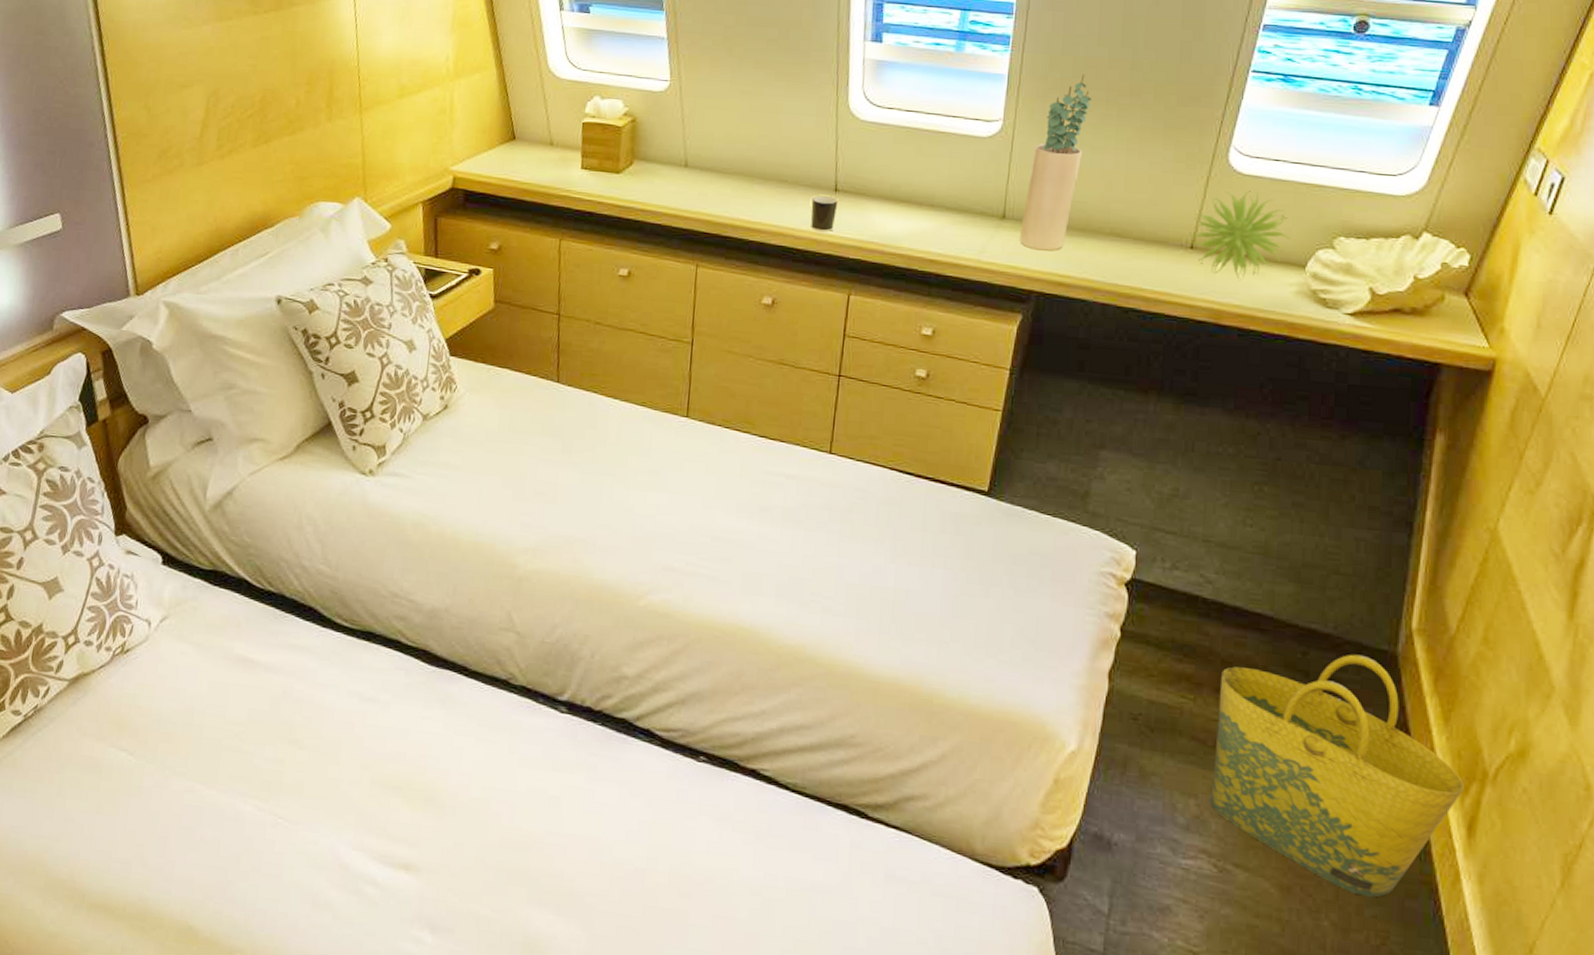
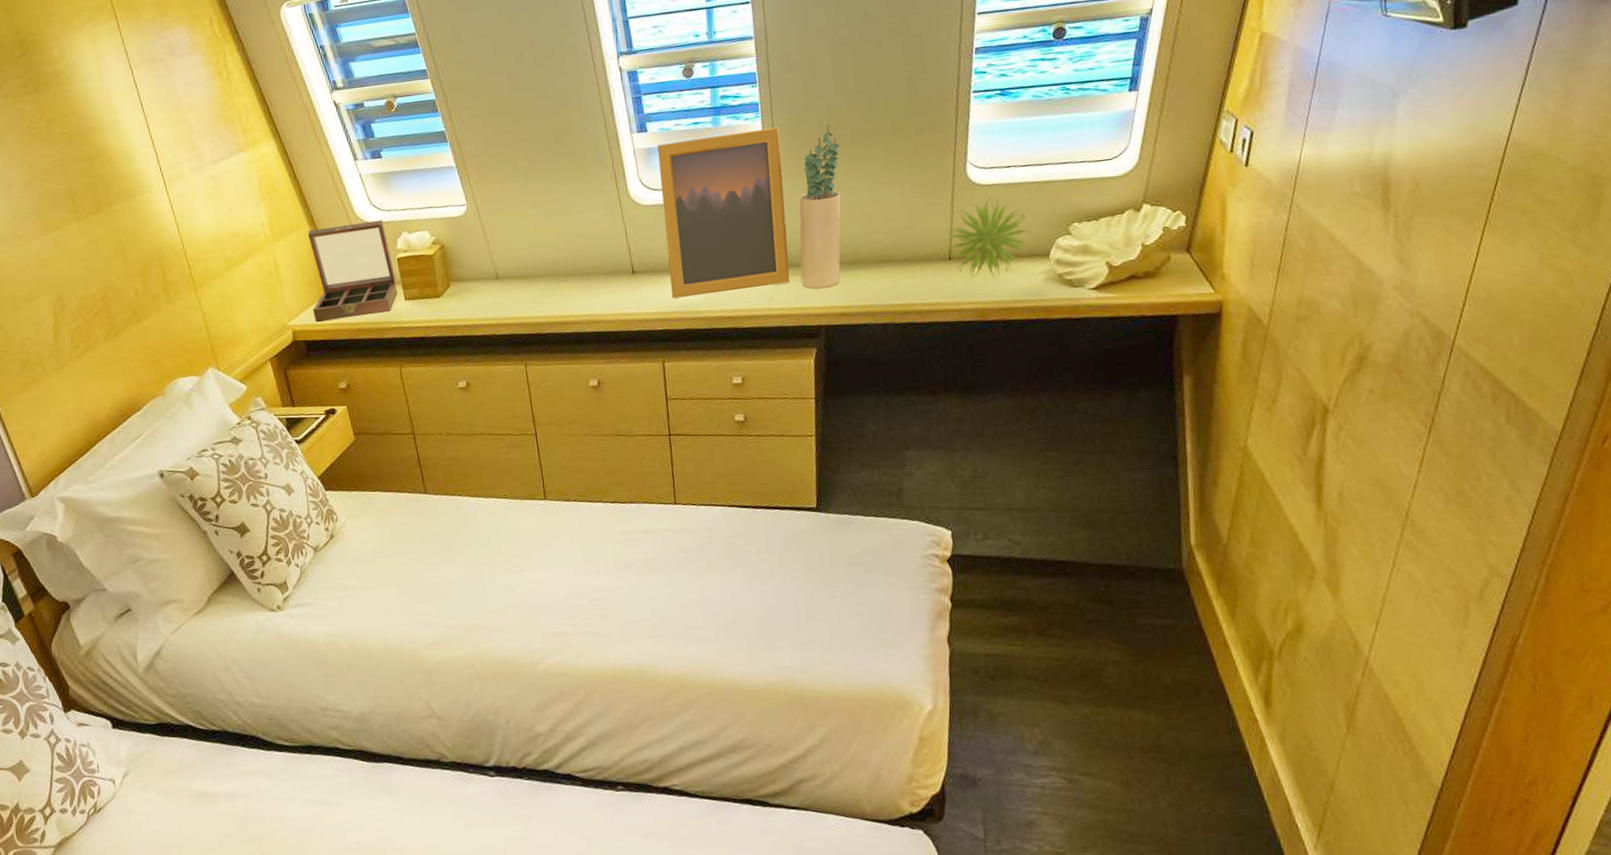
jewelry box: none [479,74,577,178] -> present [308,220,398,322]
mug: present [810,196,839,233] -> none [614,279,639,313]
picture frame: none [872,59,1029,236] -> present [657,127,790,299]
tote bag: present [1210,654,1464,898] -> none [1041,576,1256,776]

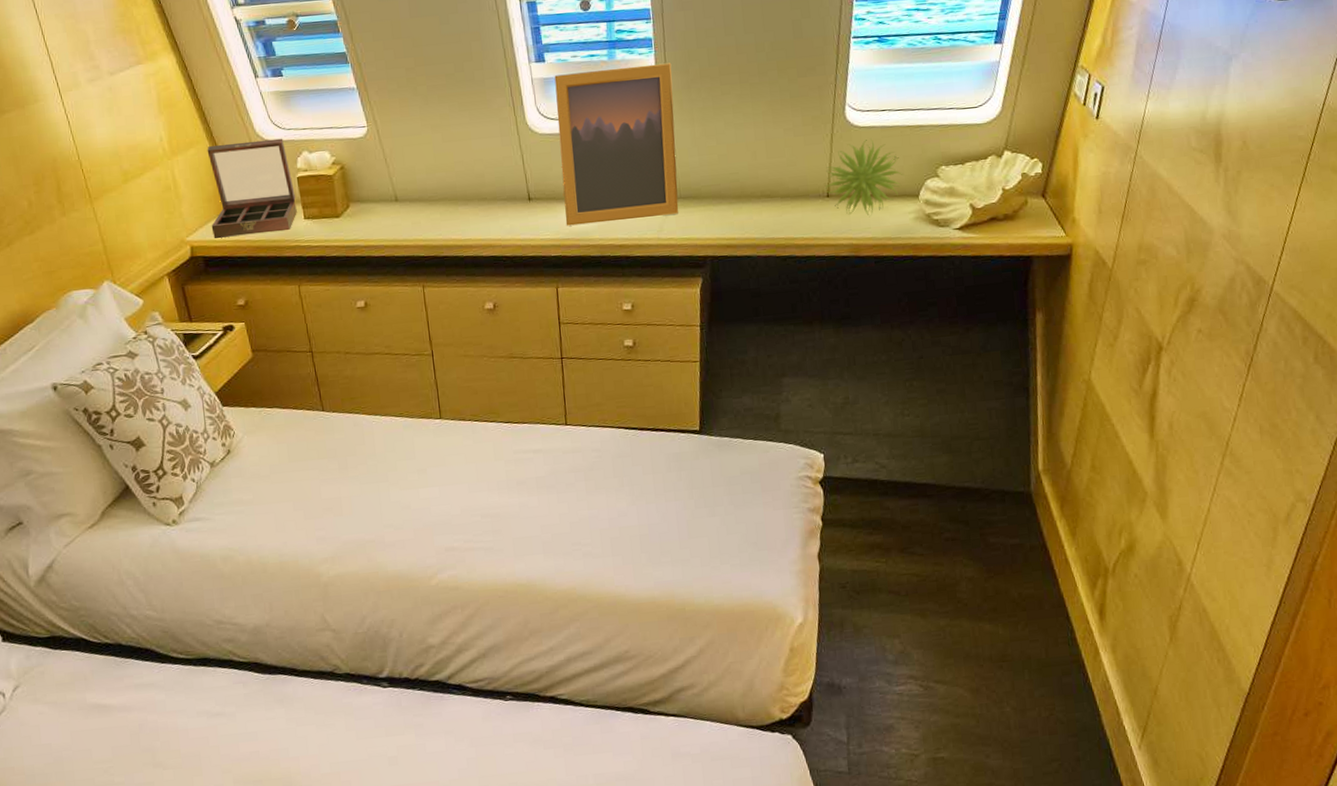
vase: present [798,125,841,290] -> none [688,63,728,221]

